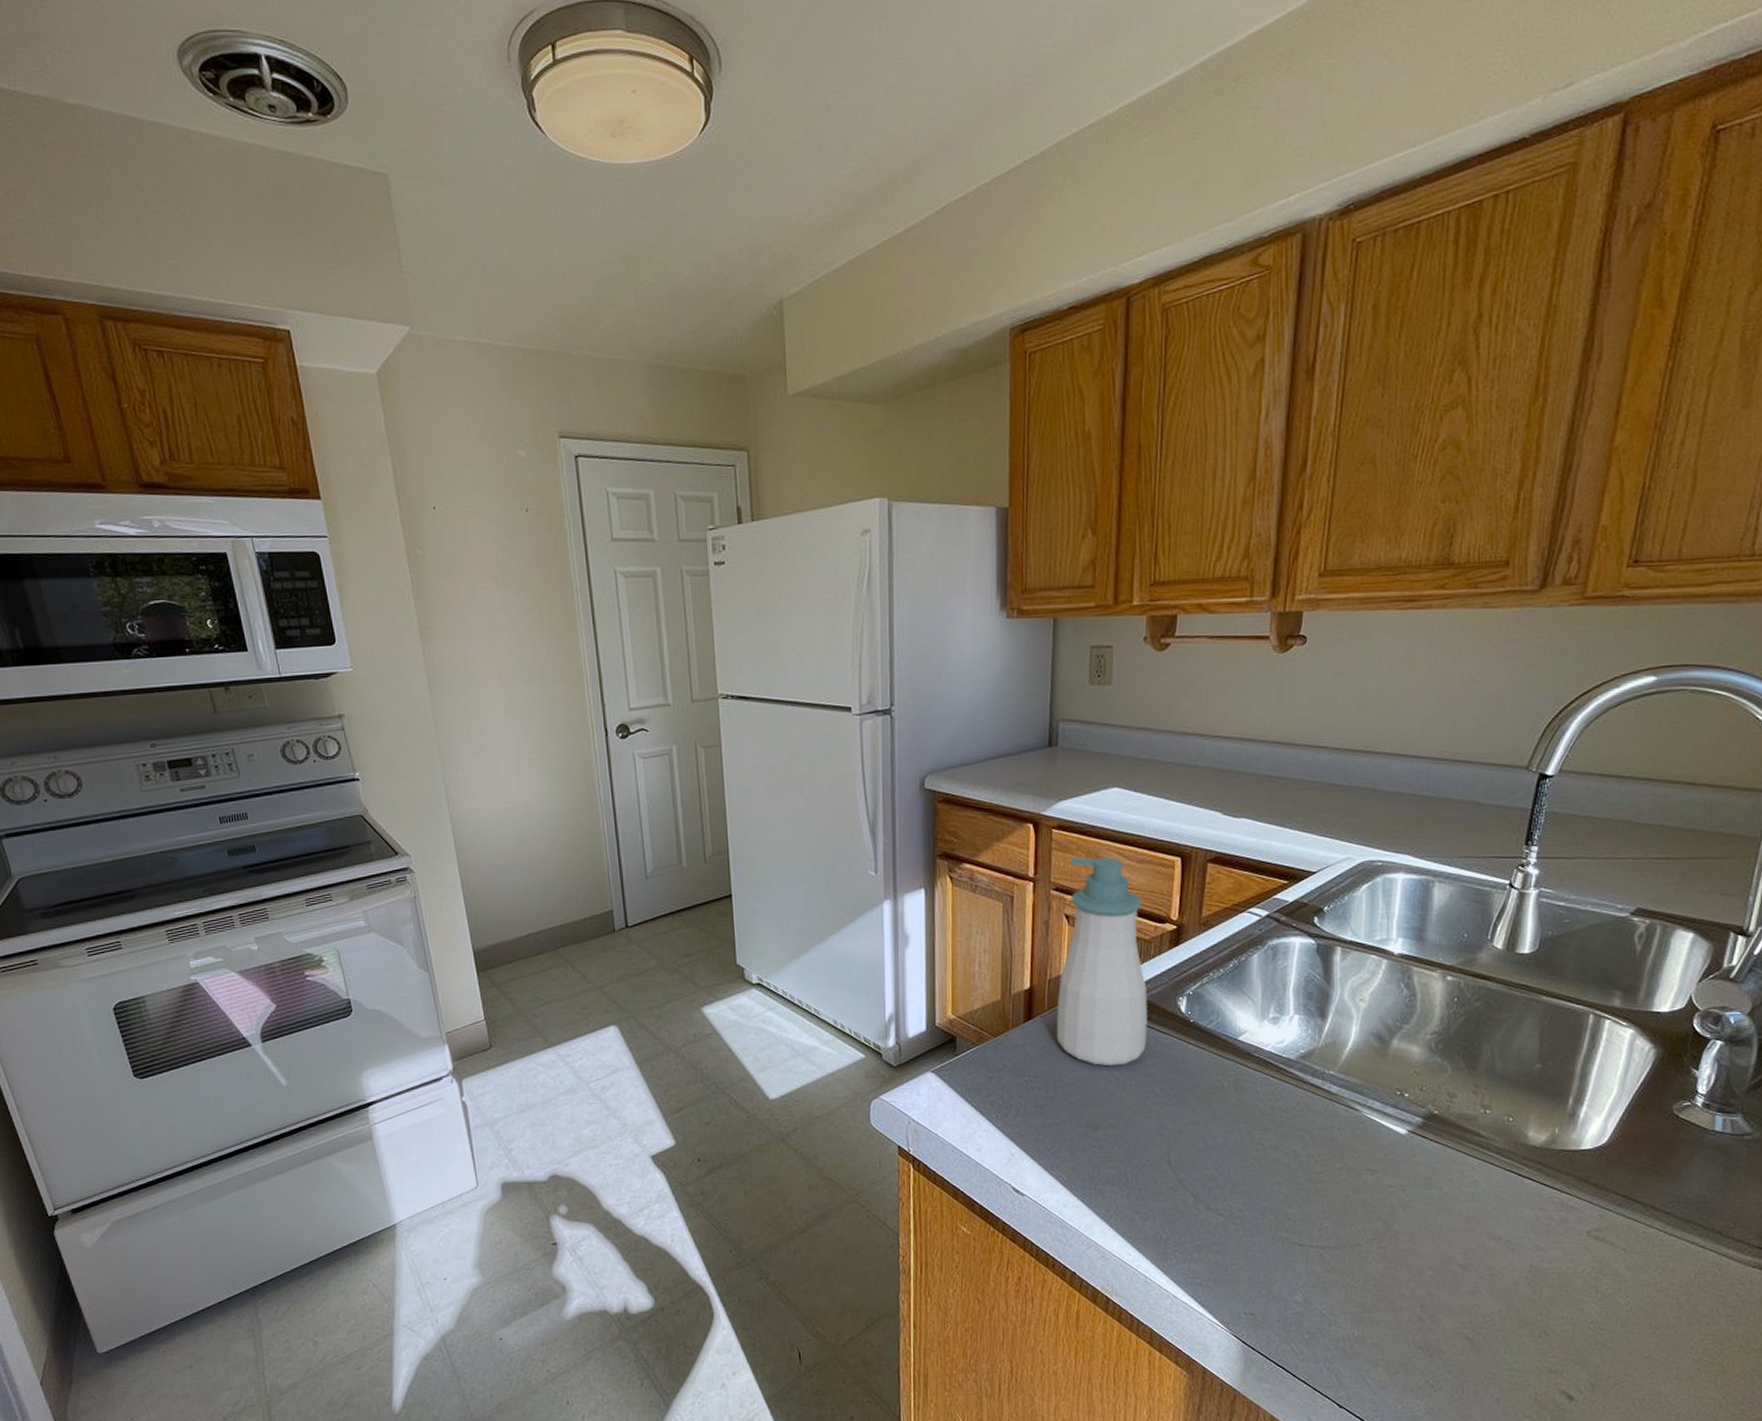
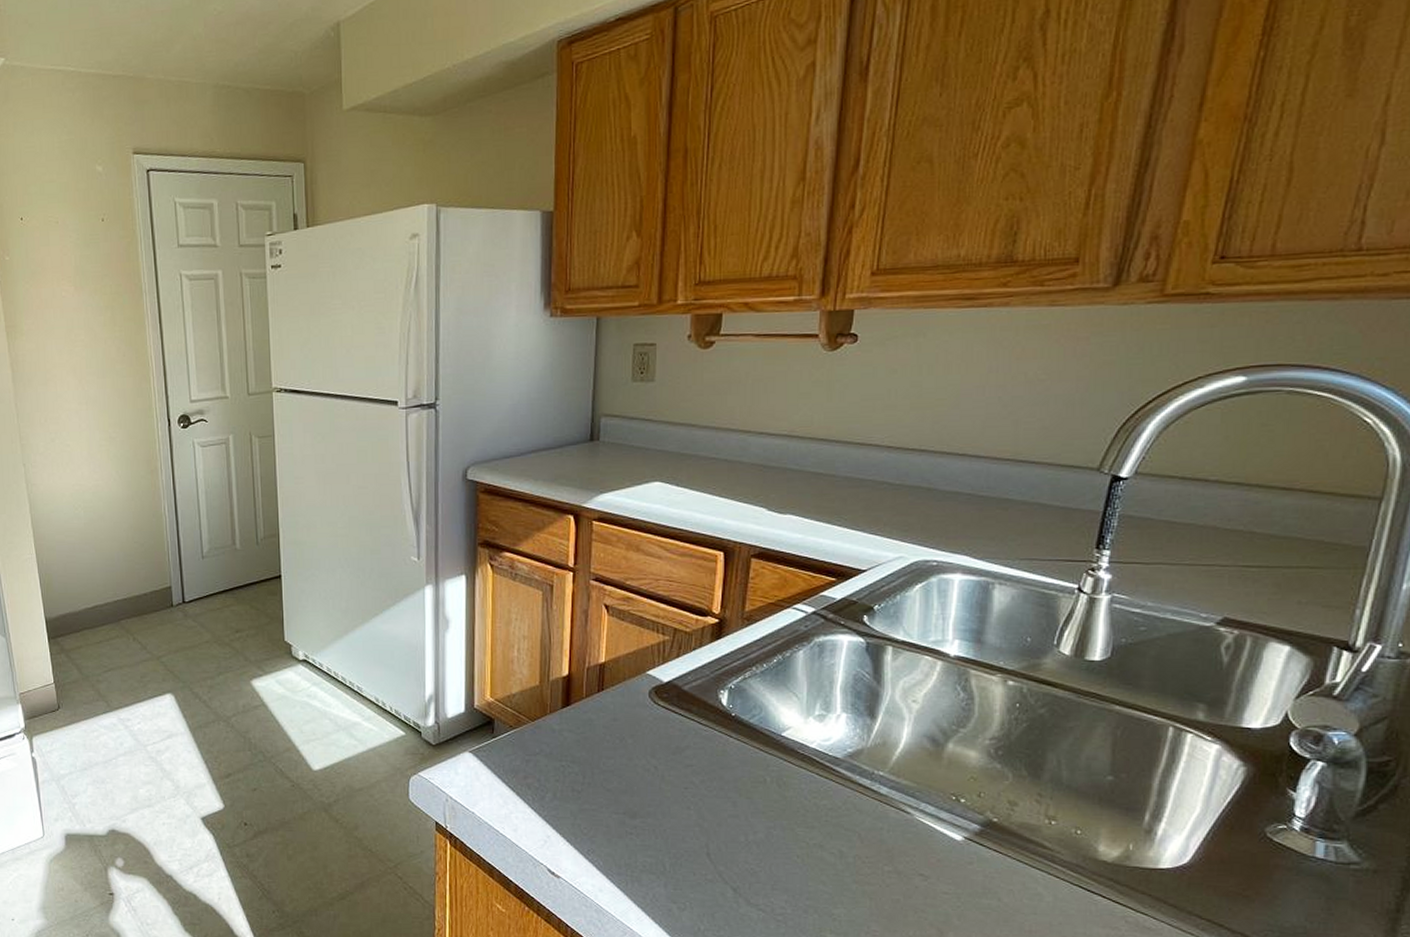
soap bottle: present [1056,856,1149,1067] -> none [594,548,689,756]

